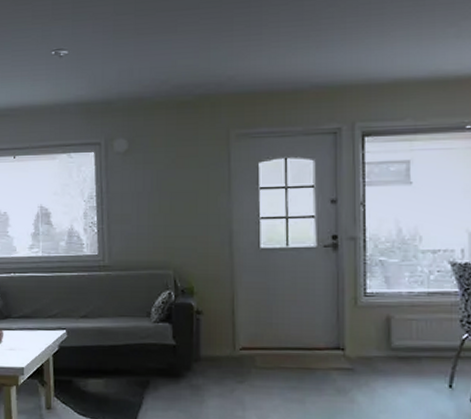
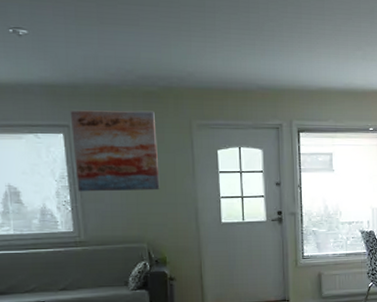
wall art: none [102,122,191,212] -> present [70,110,160,192]

